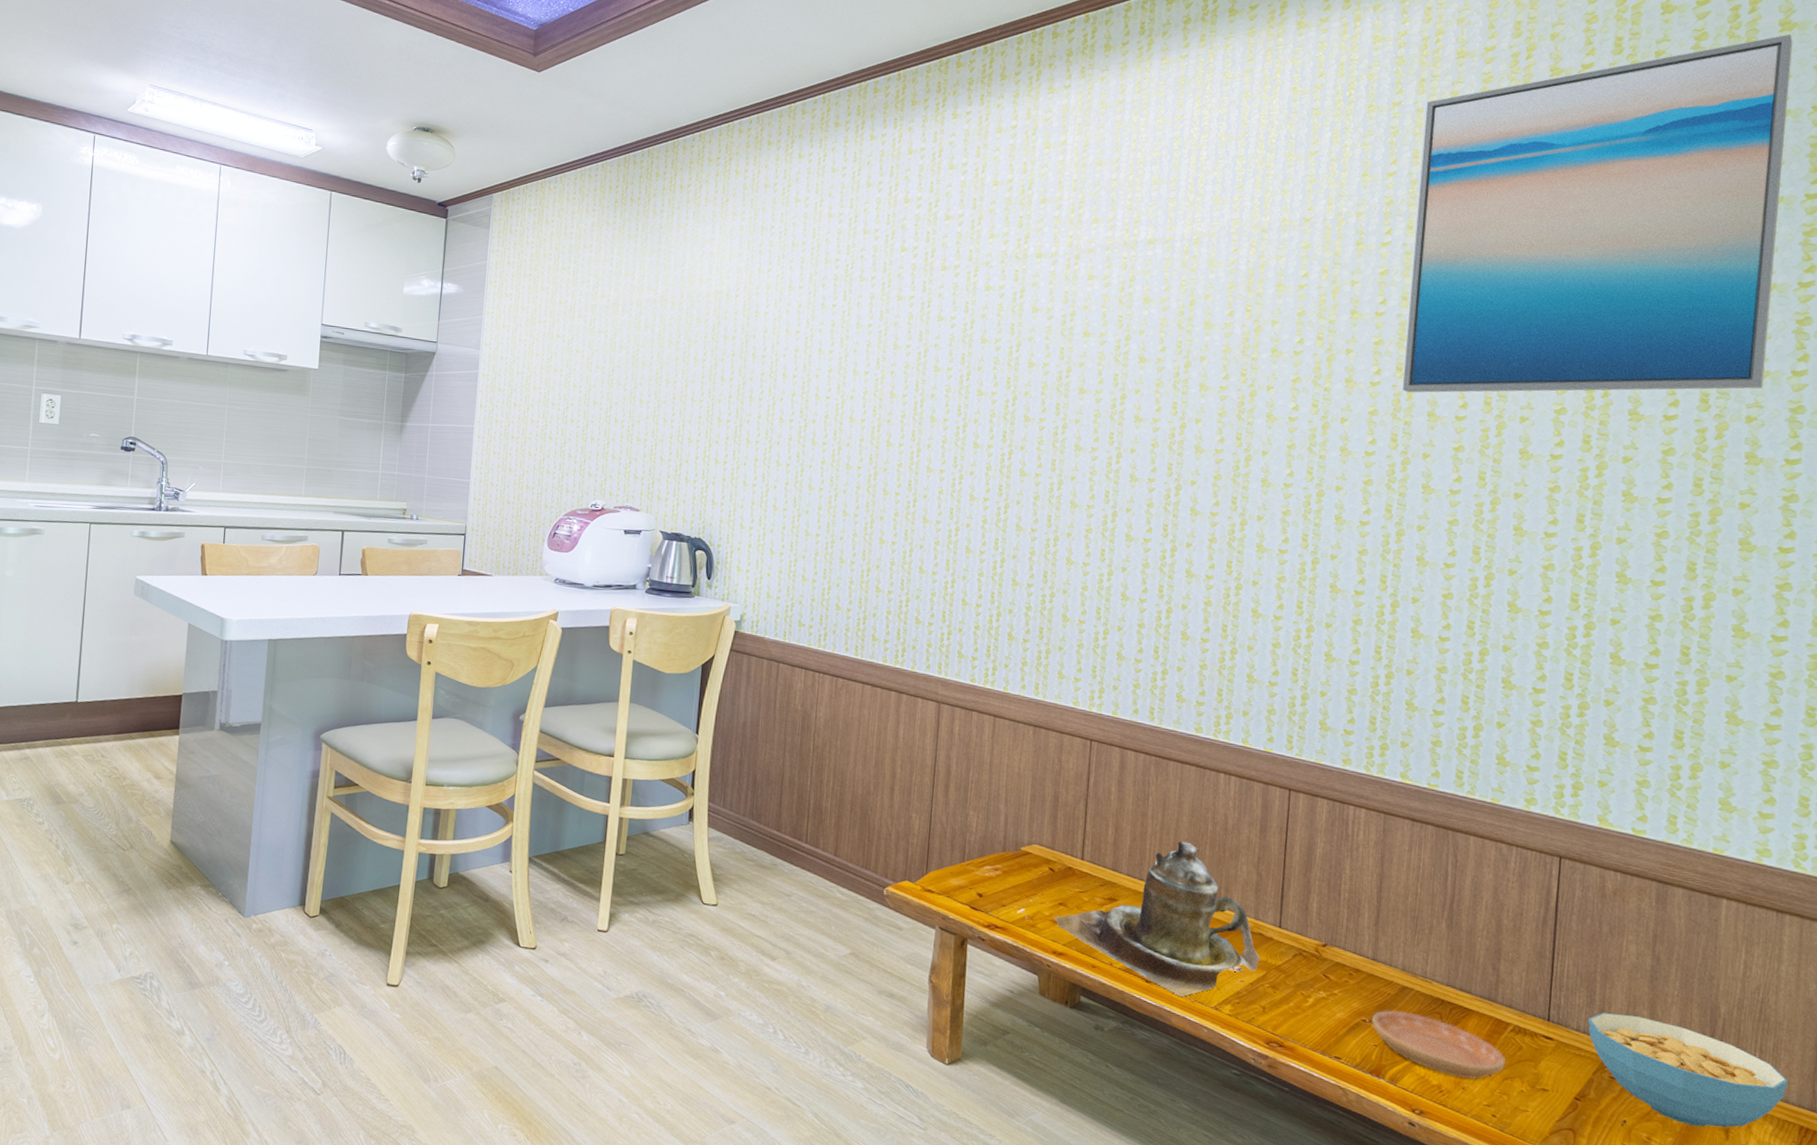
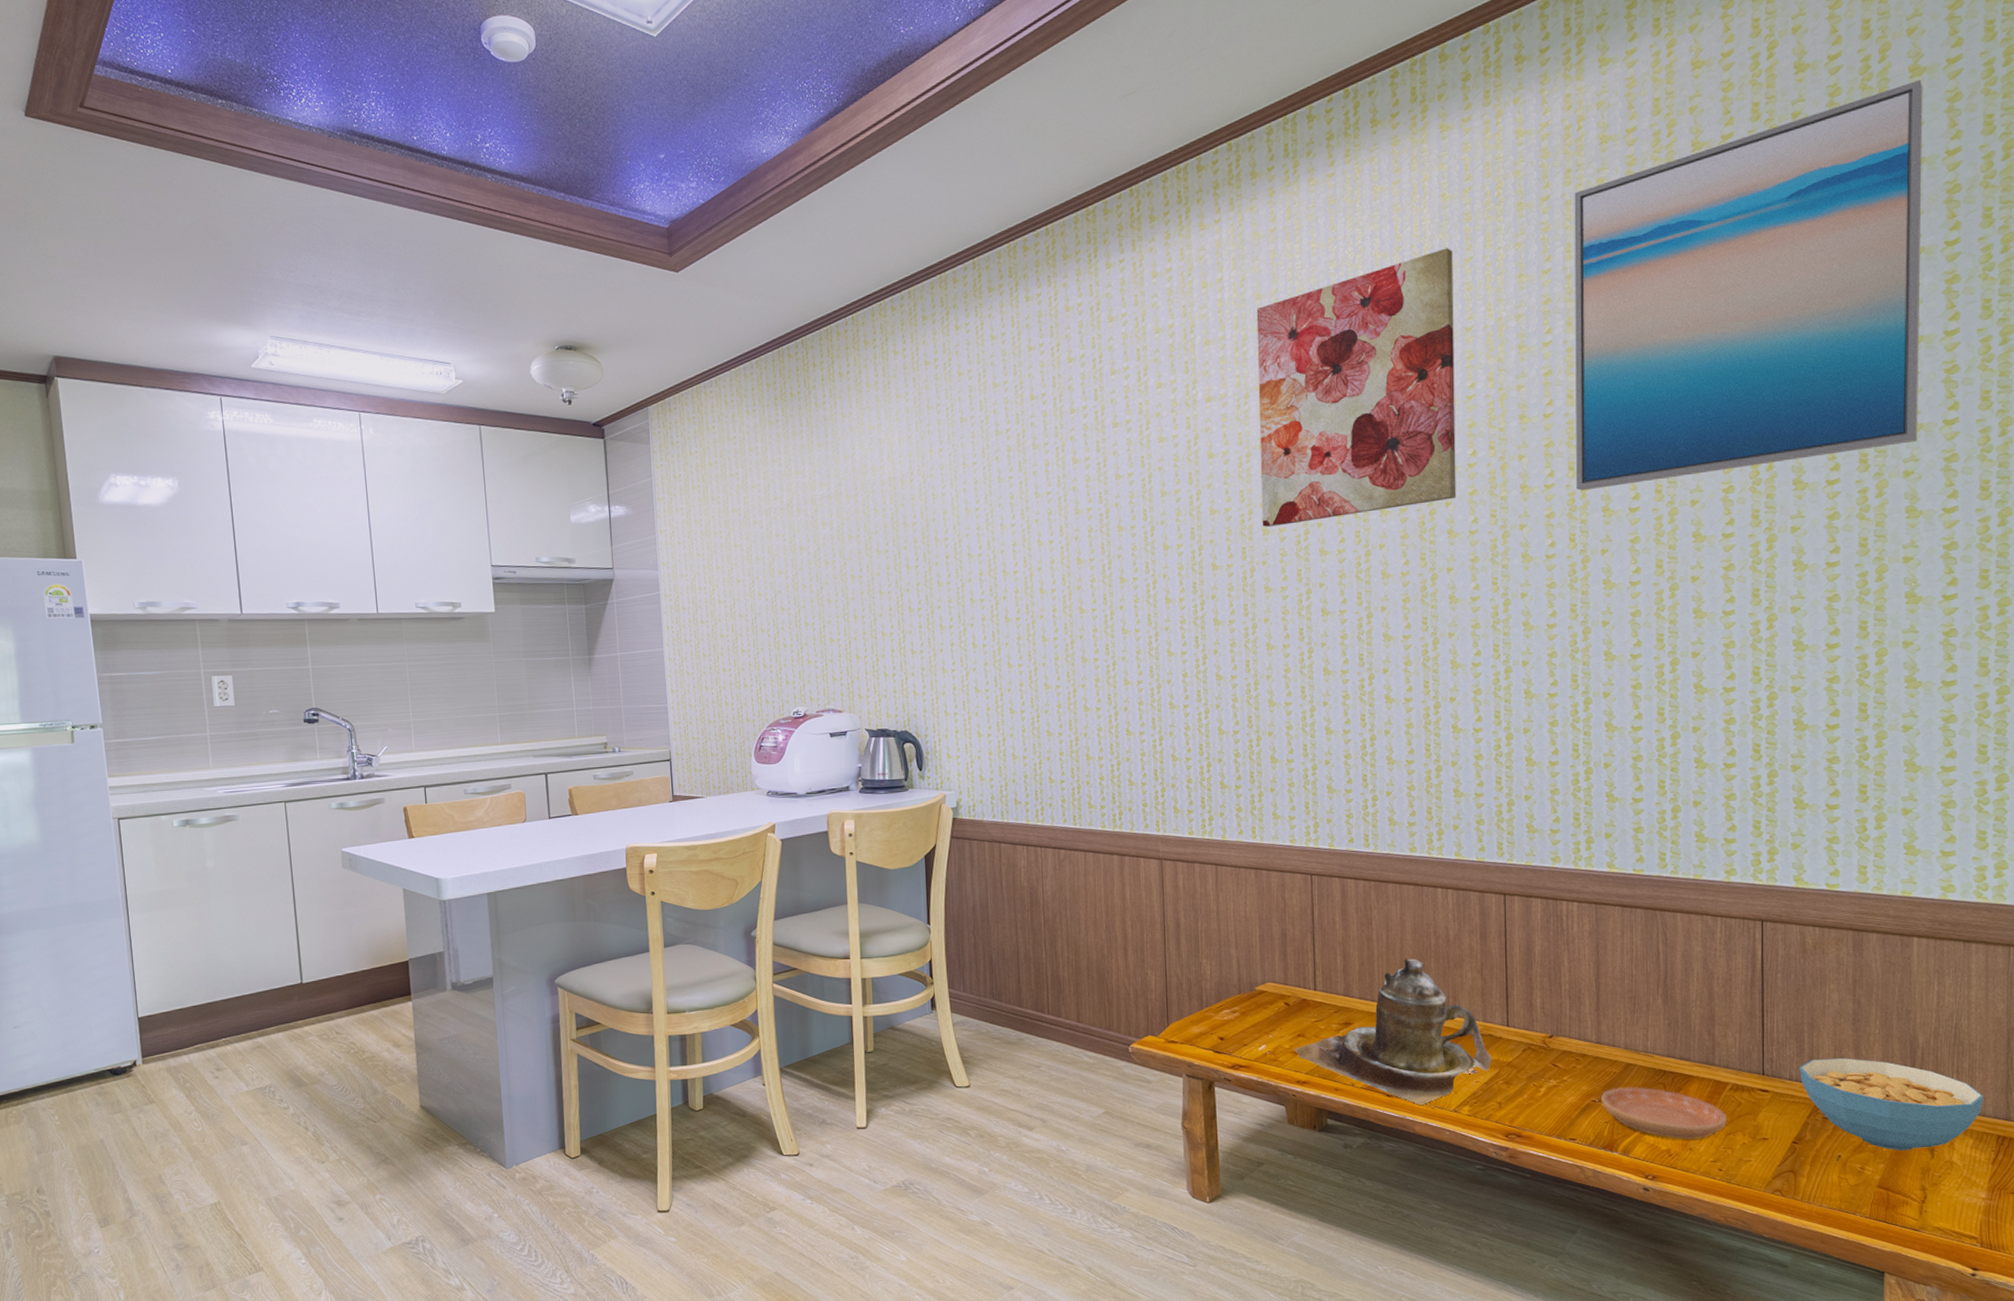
wall art: none [1079,139,1299,387] -> present [1256,248,1457,527]

